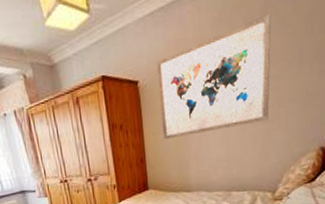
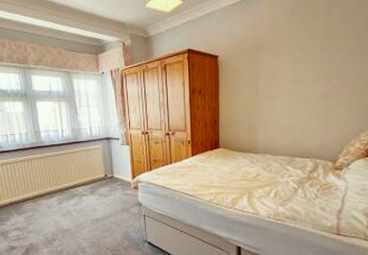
wall art: present [156,13,272,140] -> none [235,12,336,106]

